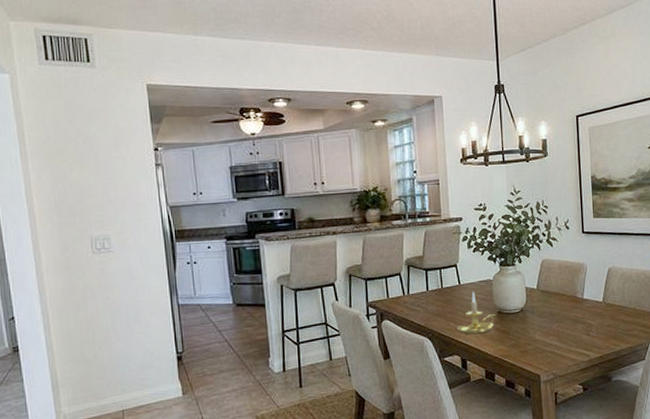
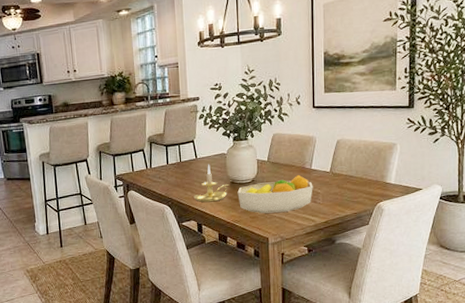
fruit bowl: none [505,304,586,347] -> present [237,174,313,214]

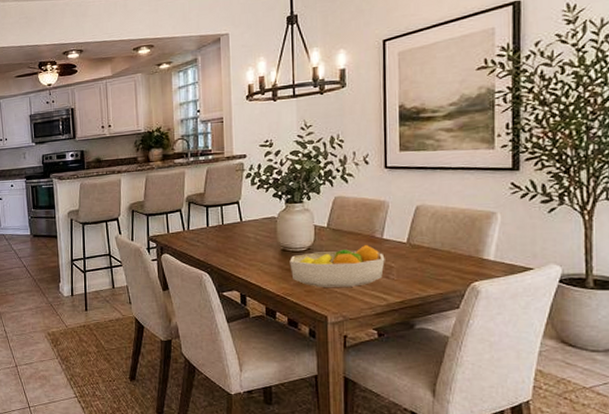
candle holder: present [193,164,229,202] -> none [236,228,280,271]

